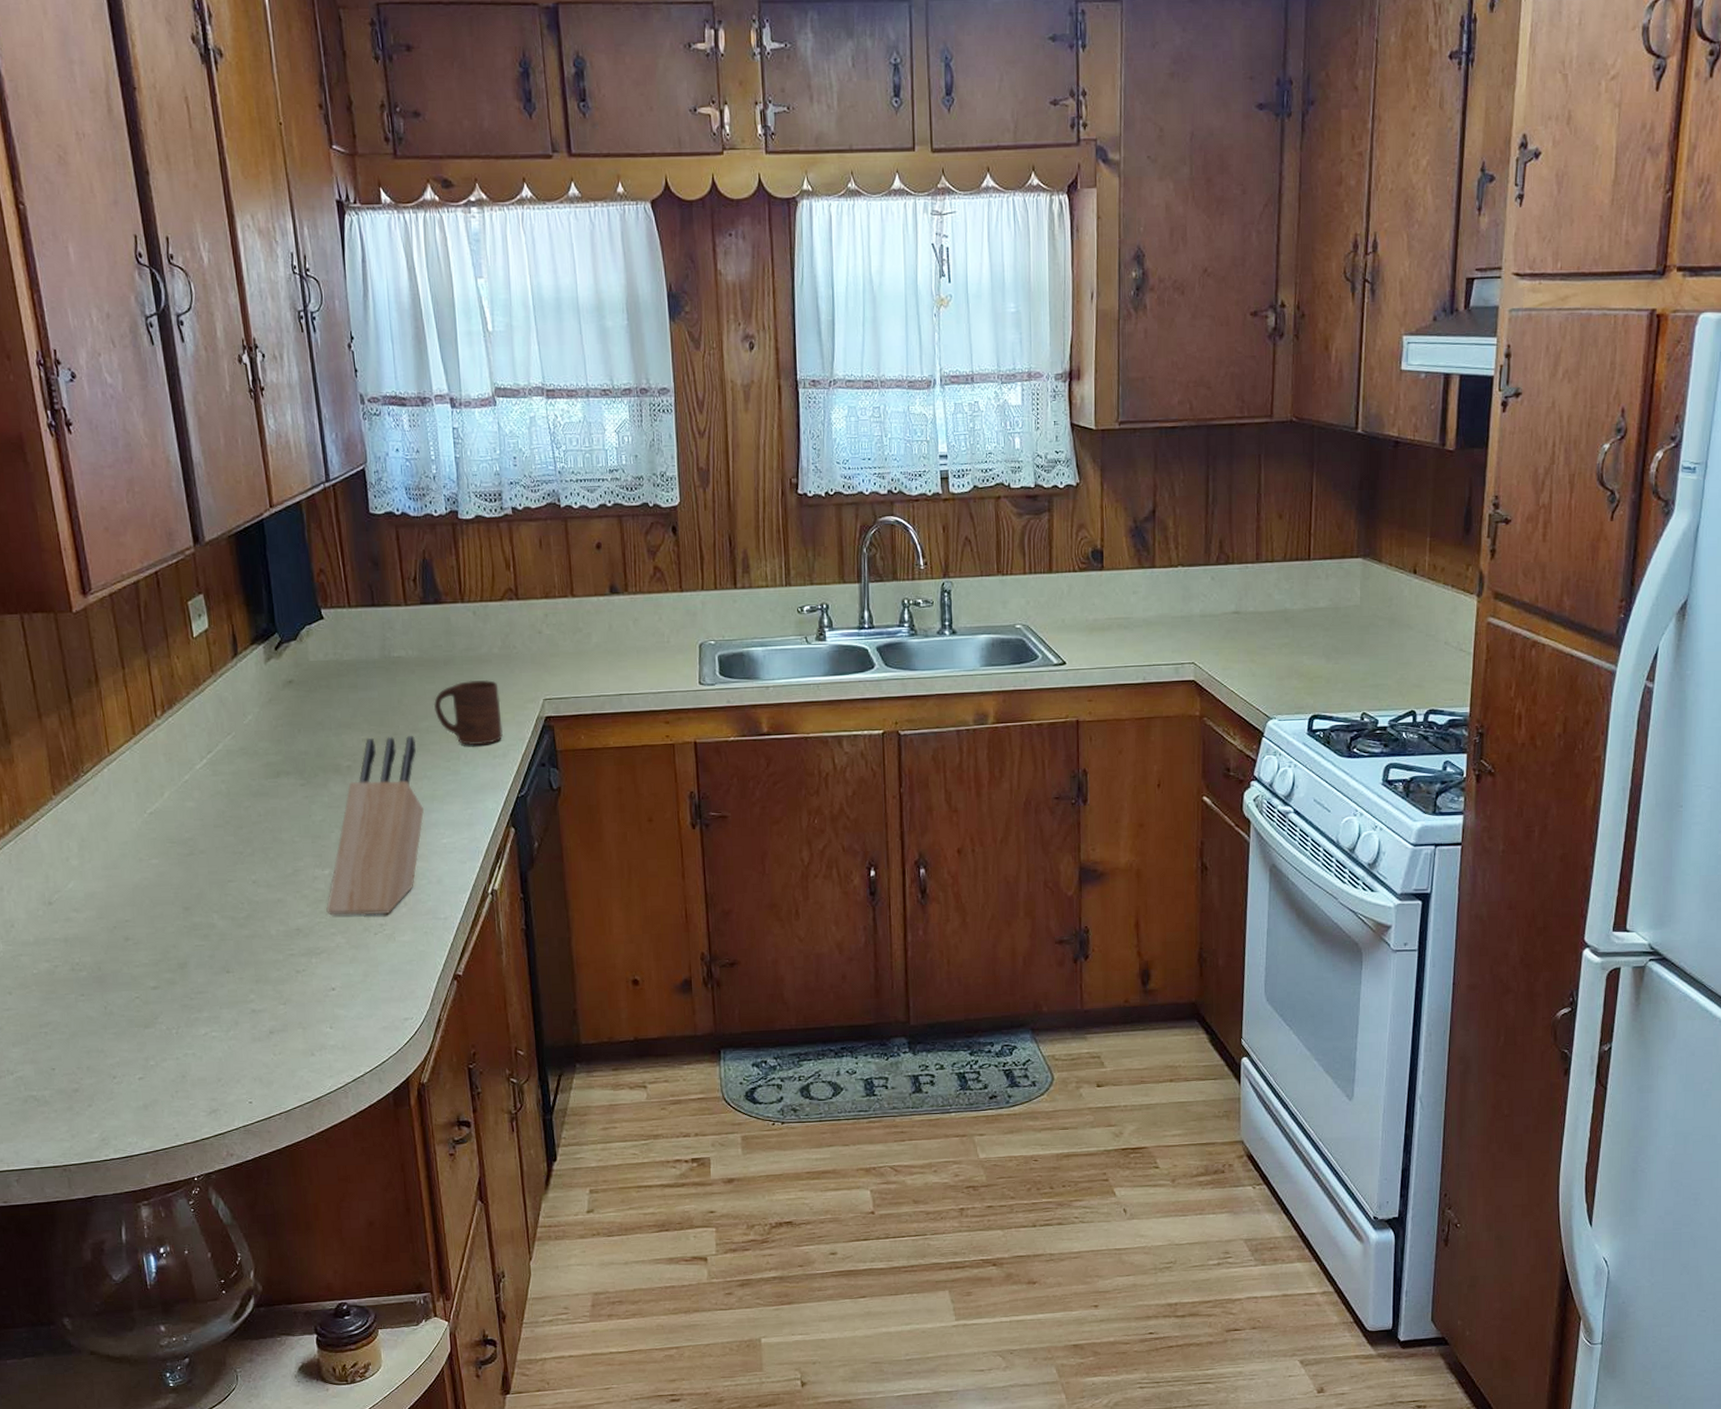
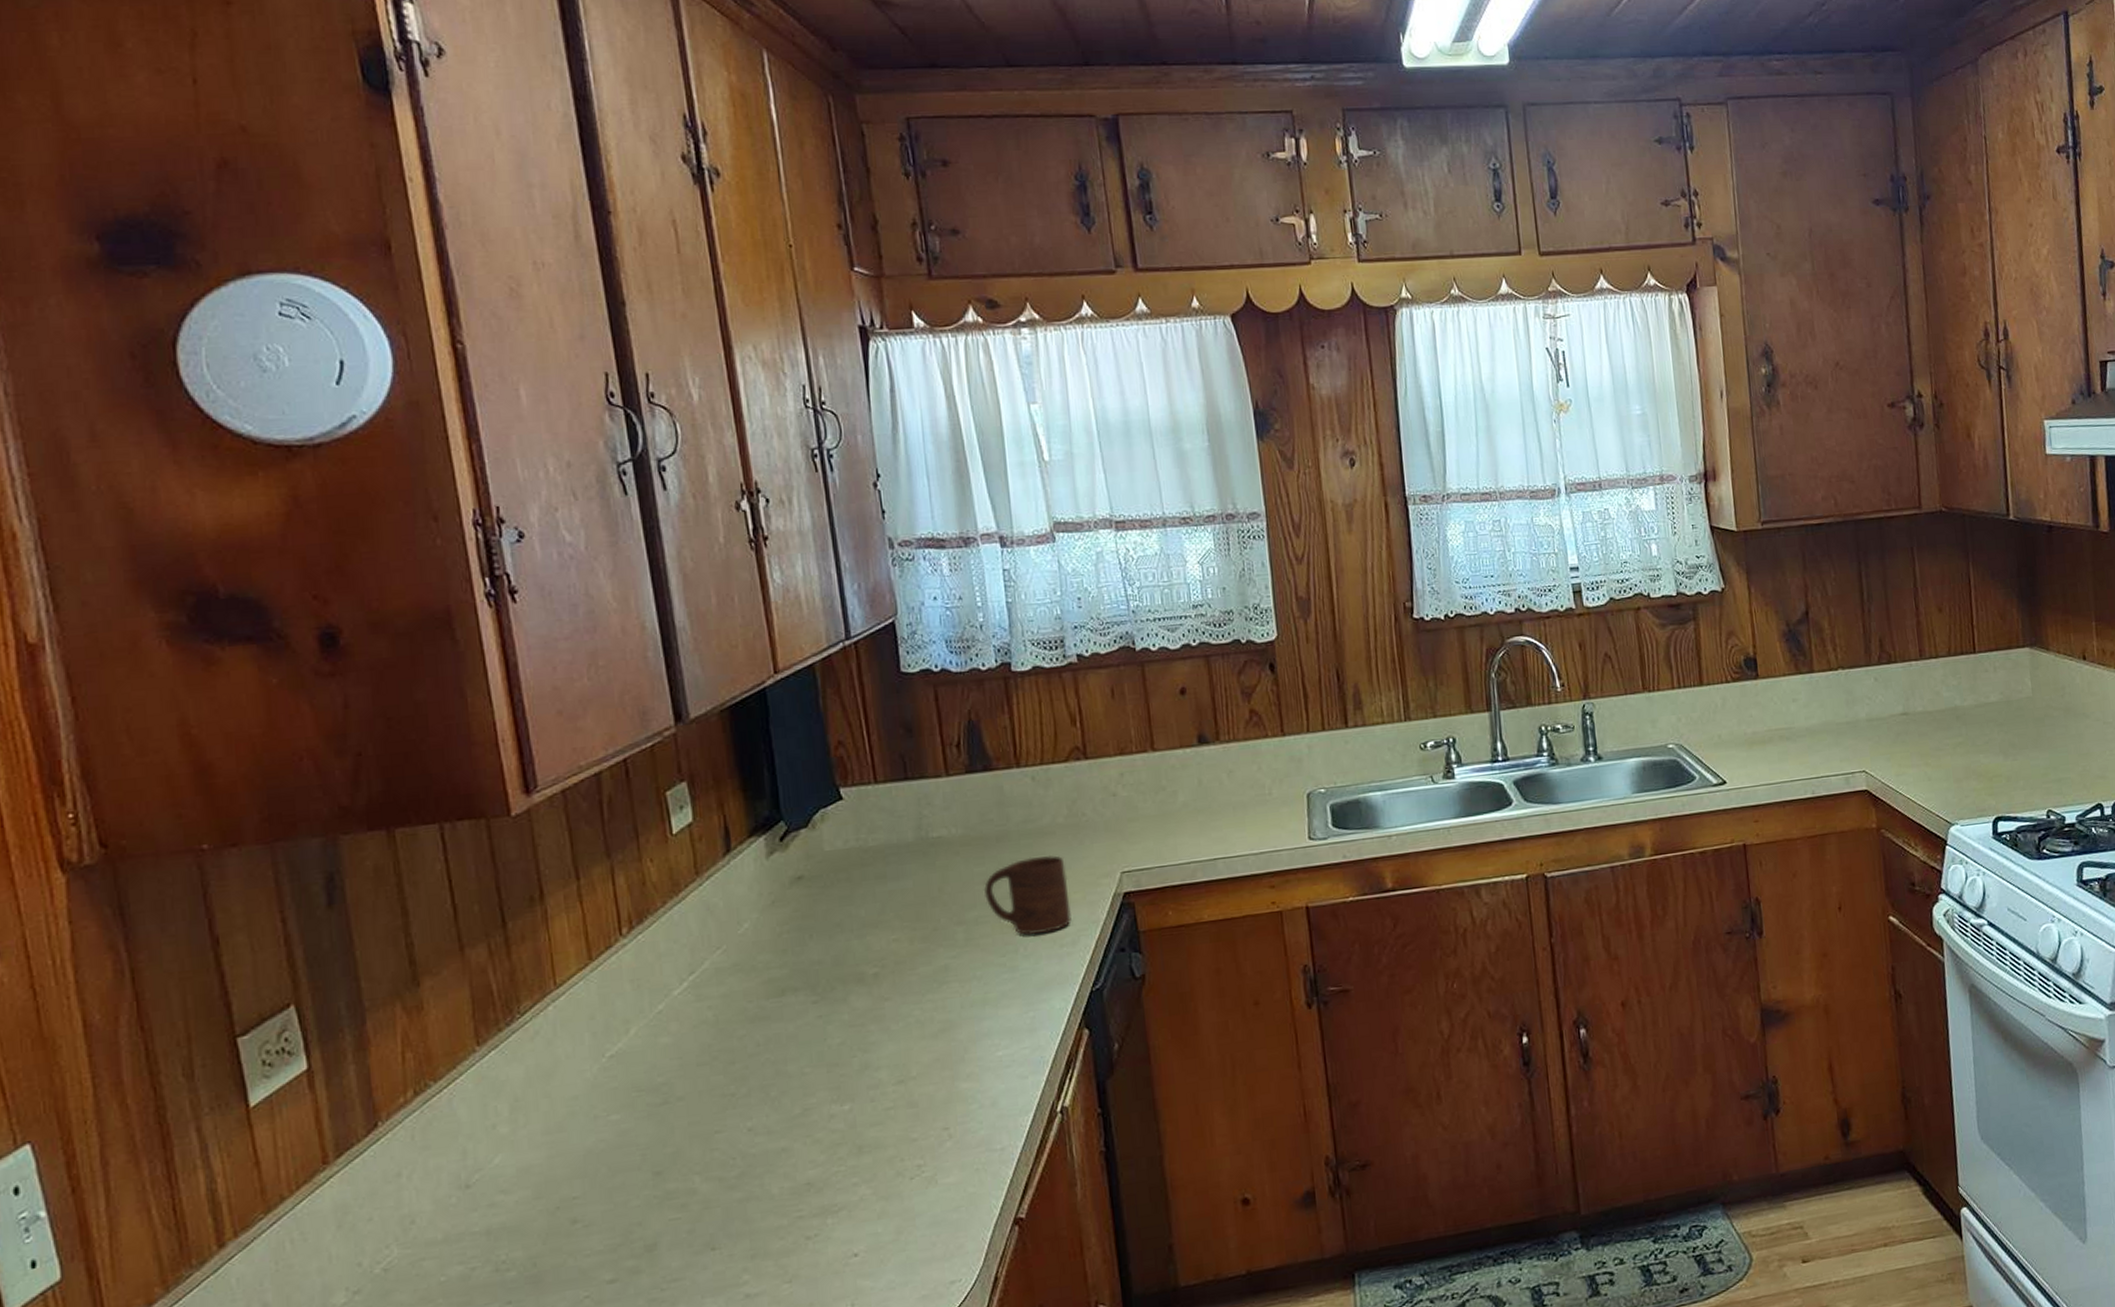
knife block: present [326,736,424,916] -> none [846,930,973,1162]

